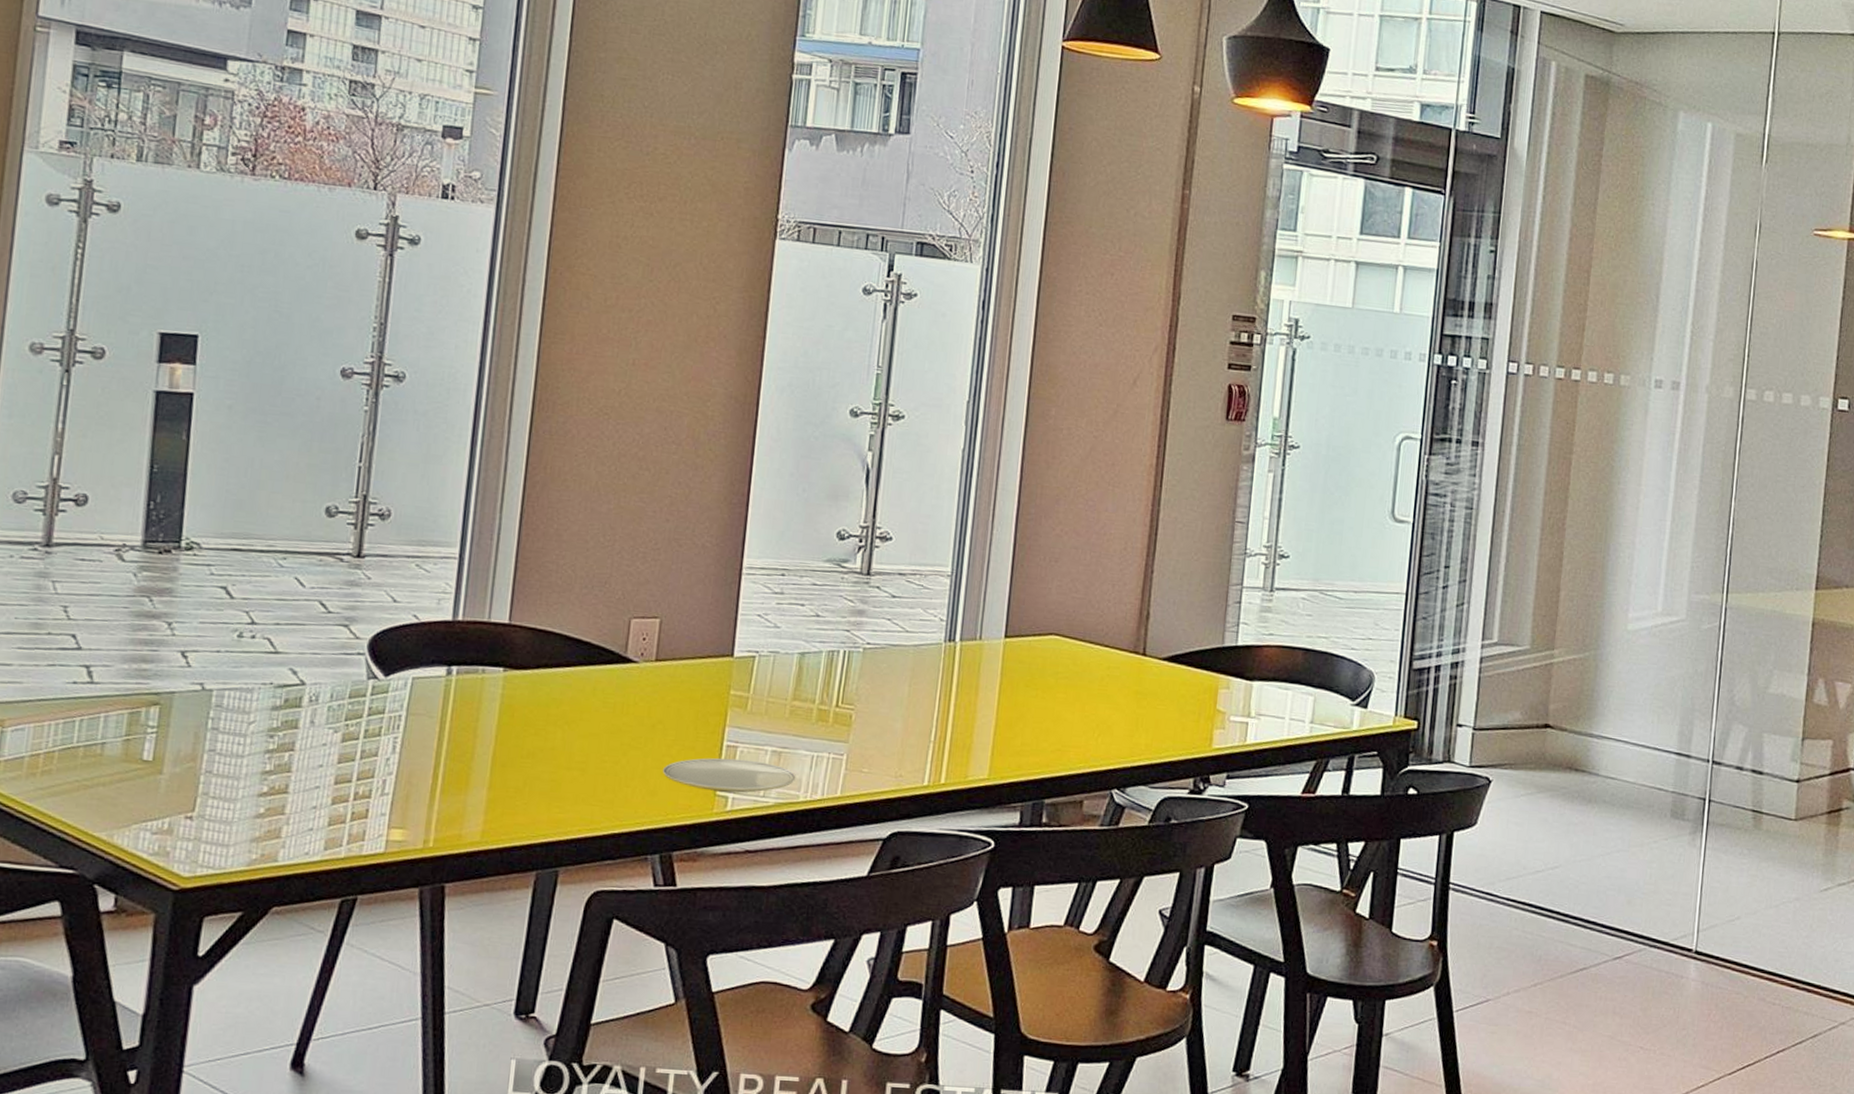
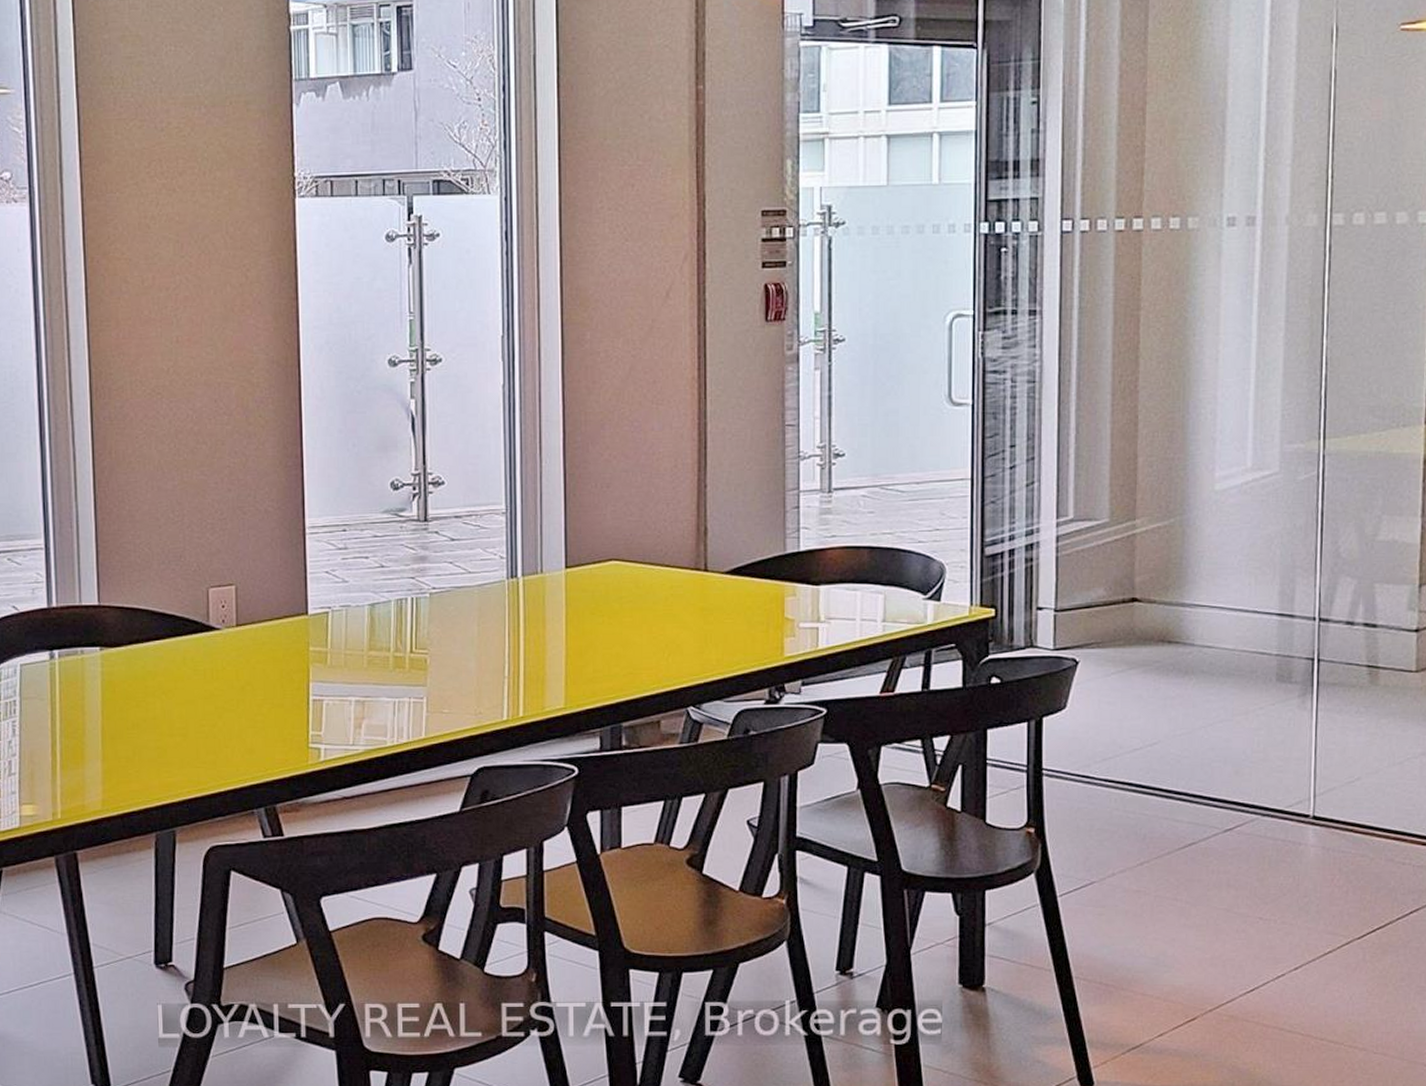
plate: present [663,758,796,793] -> none [257,711,381,744]

